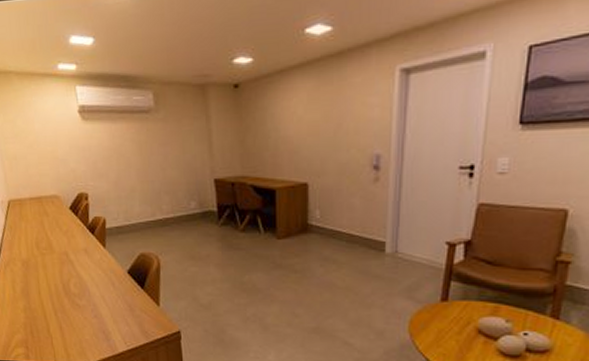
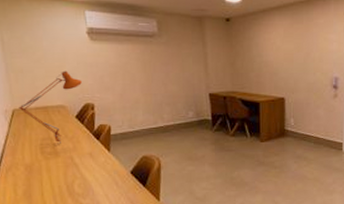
desk lamp: none [14,156,75,238] -> present [19,71,82,144]

